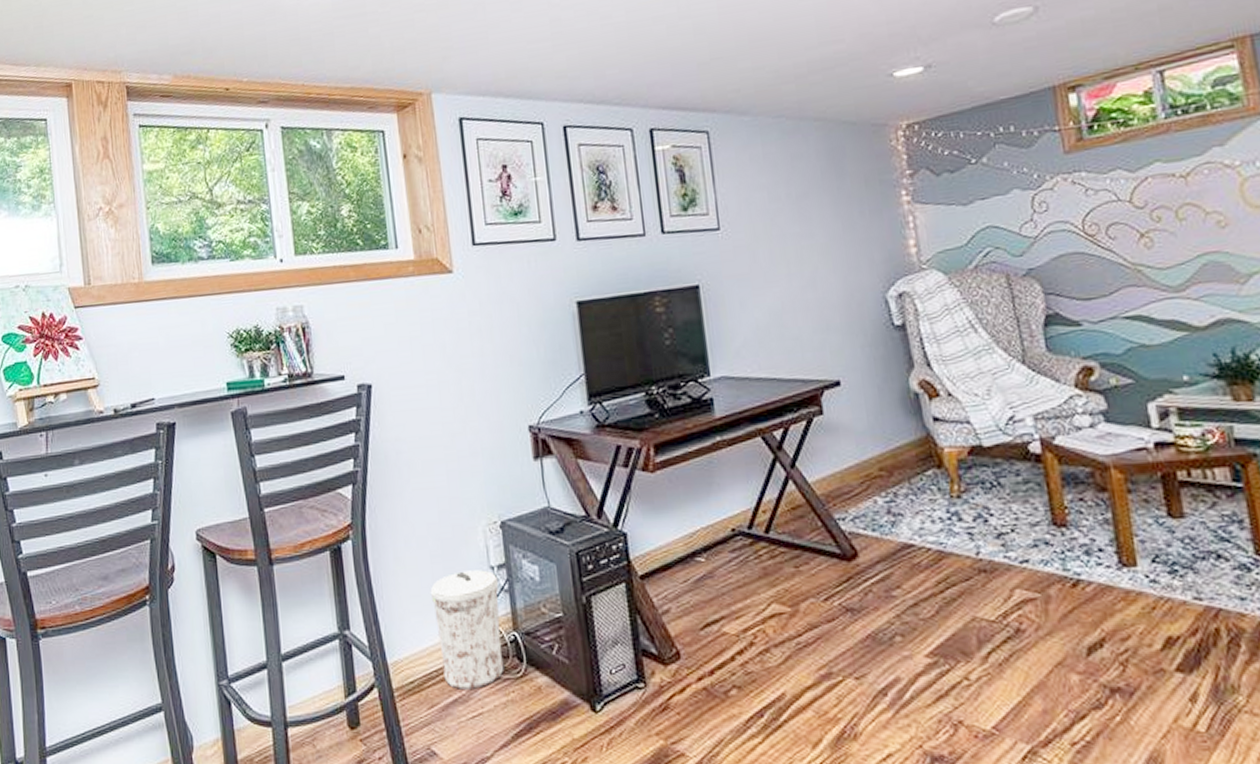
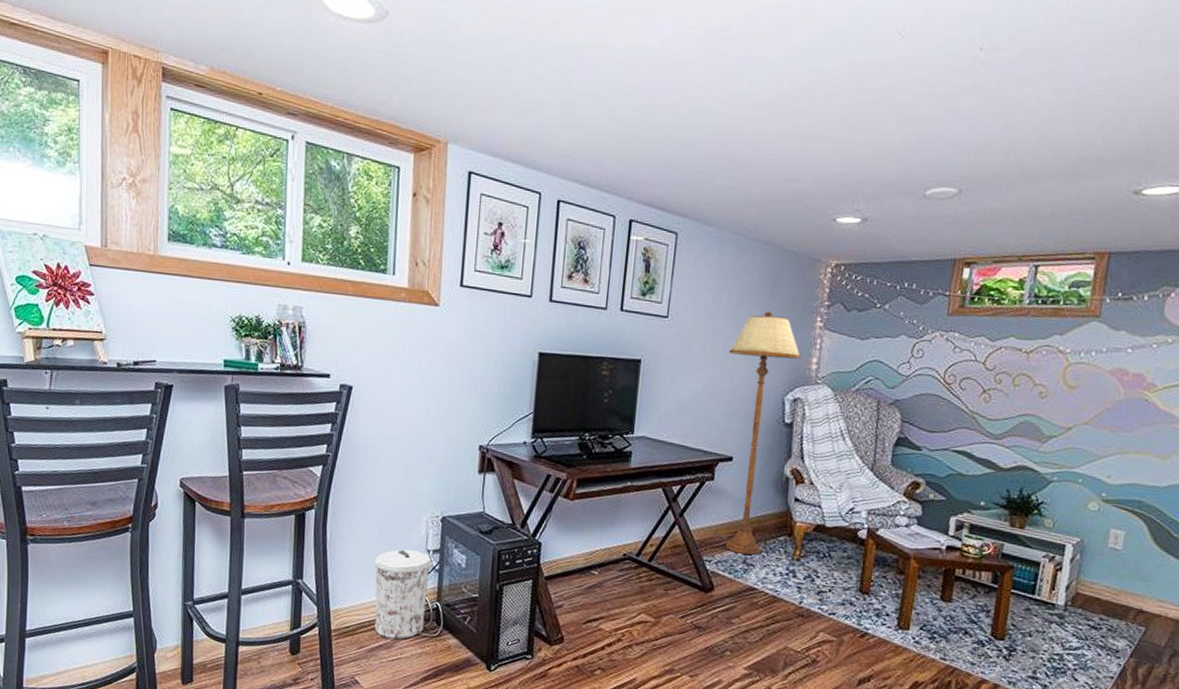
floor lamp: none [802,196,908,502] -> present [725,311,802,555]

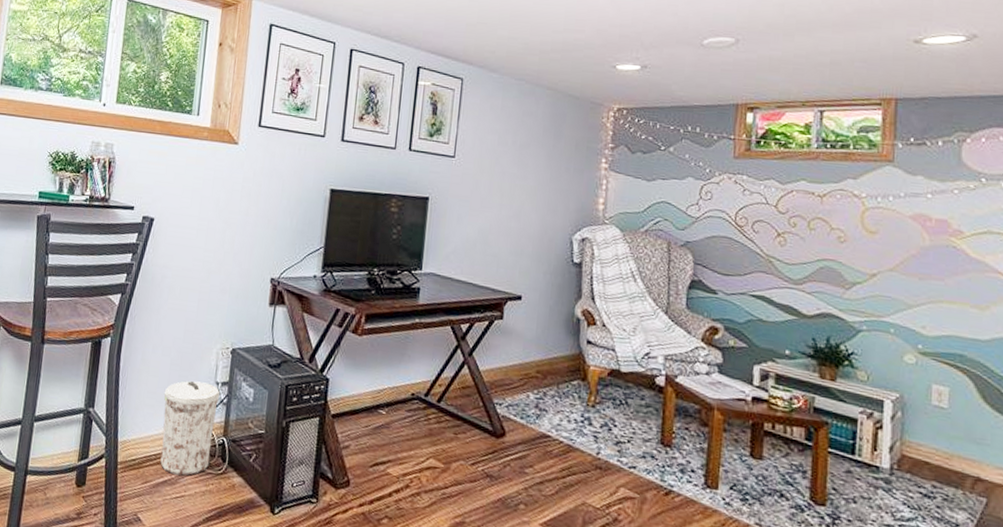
floor lamp: present [725,311,802,555] -> none [515,152,588,399]

